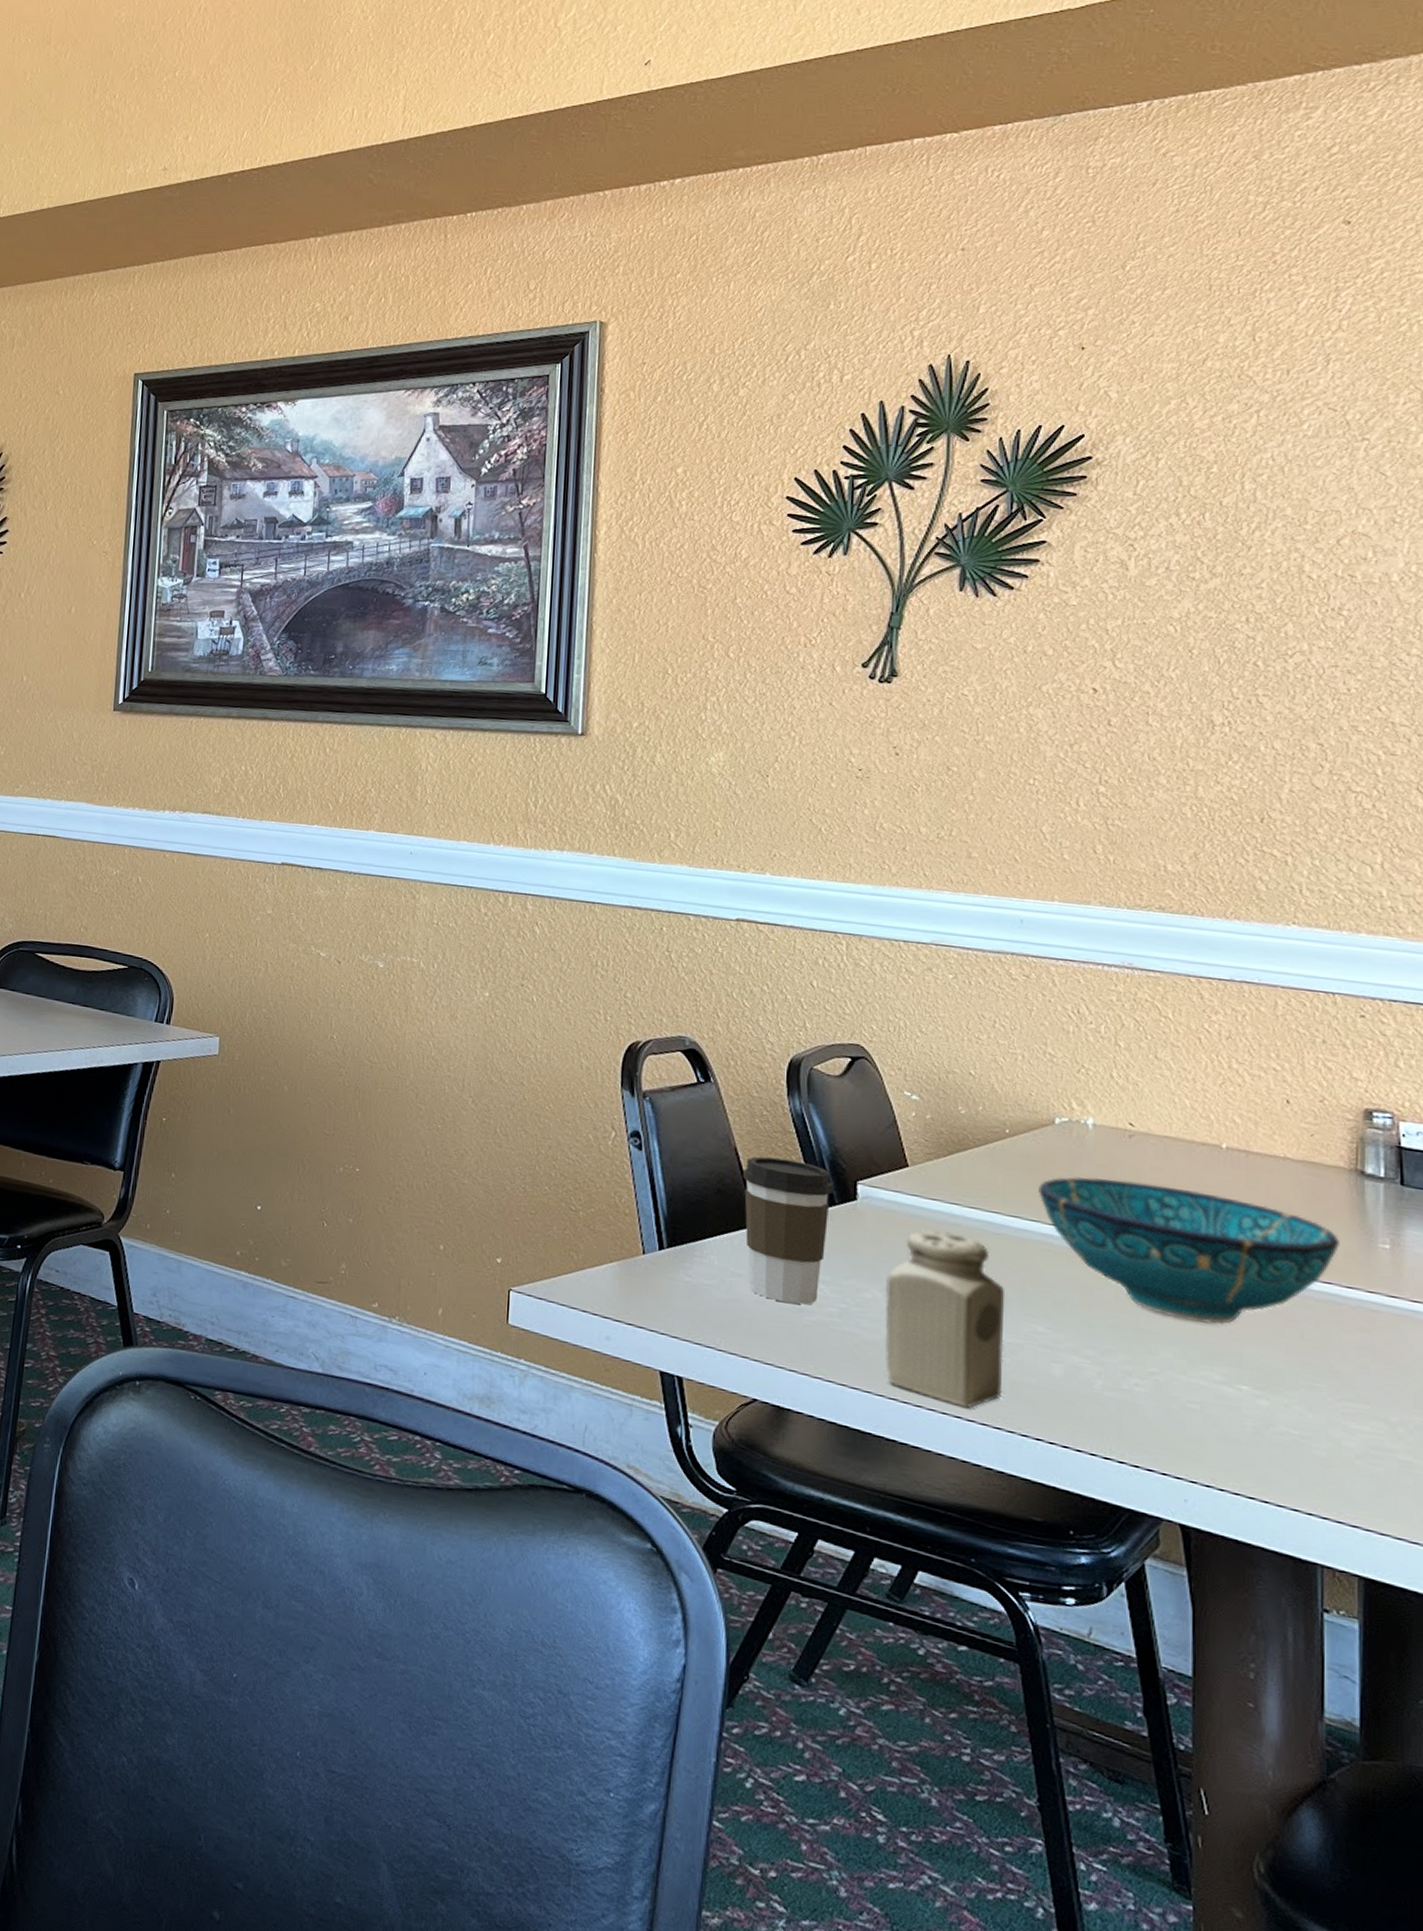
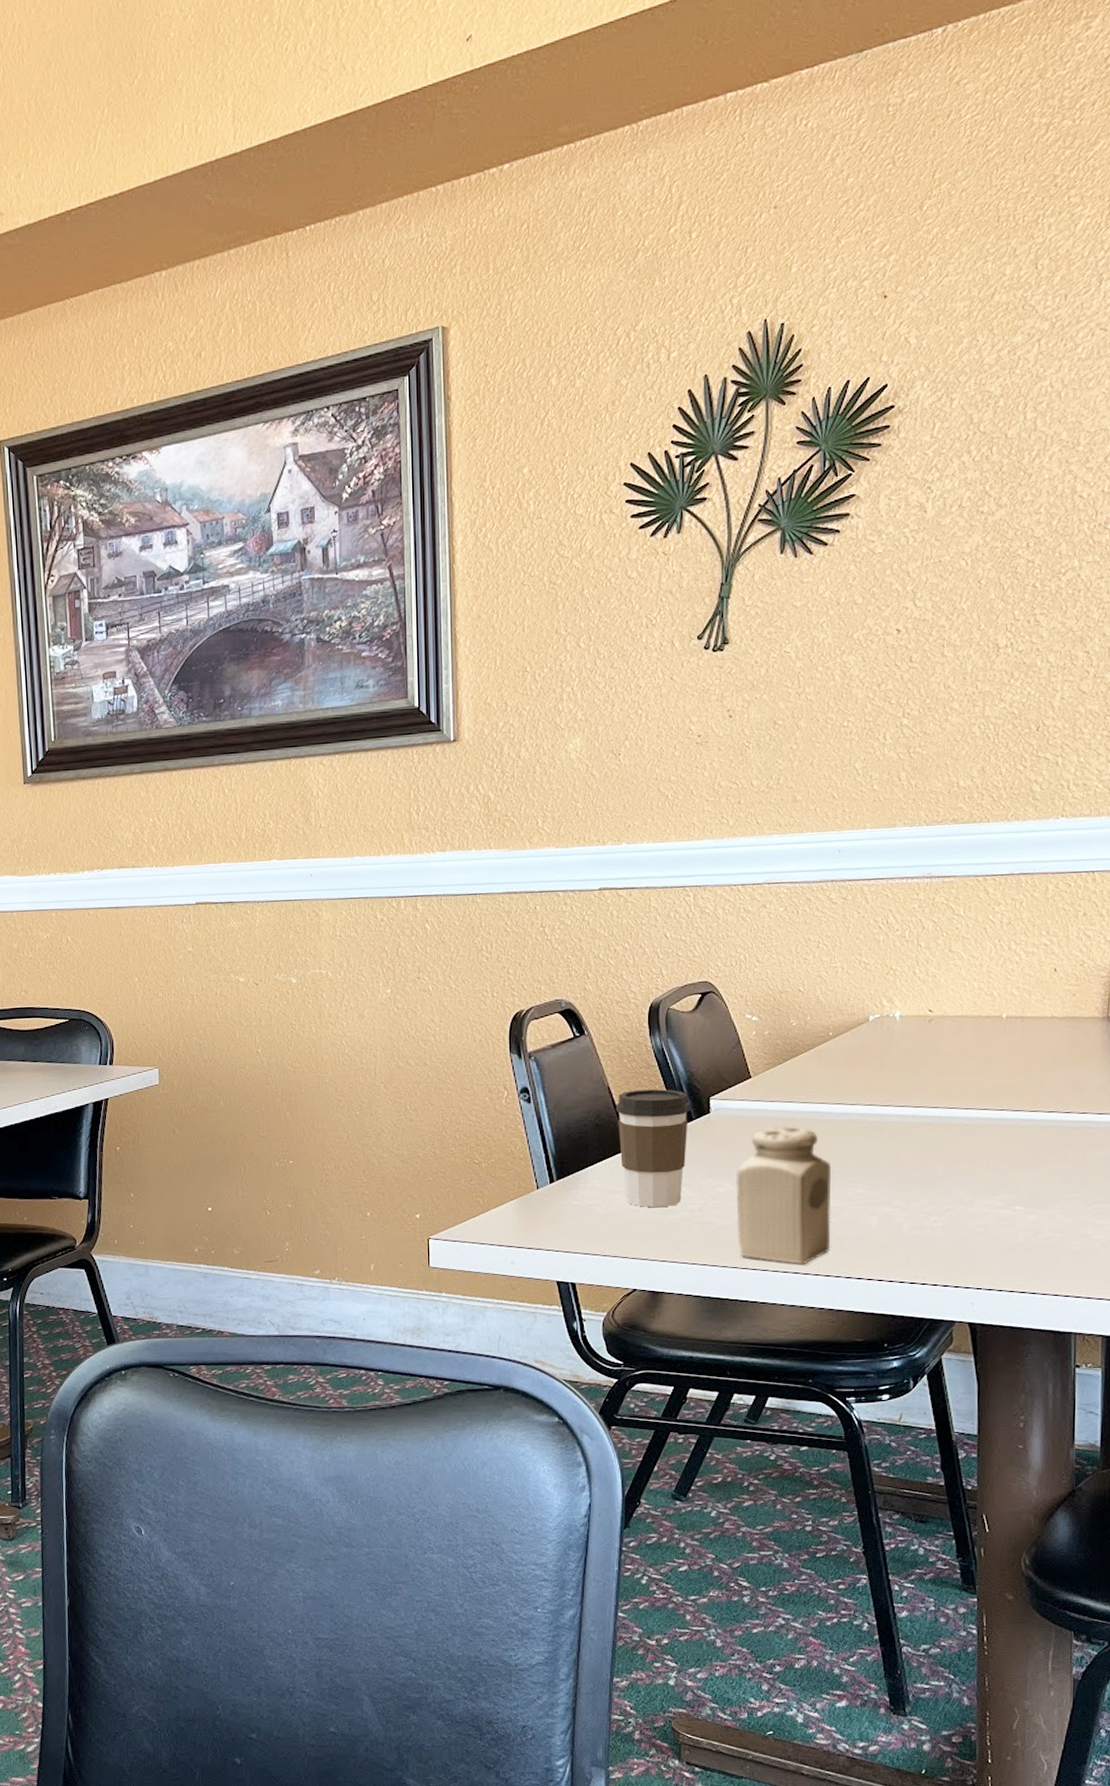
bowl: present [1038,1176,1339,1325] -> none [856,1057,1093,1164]

